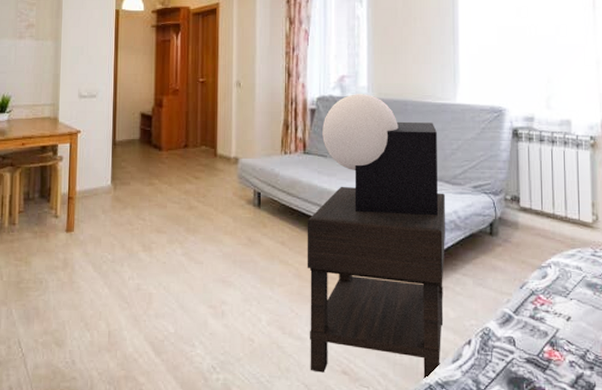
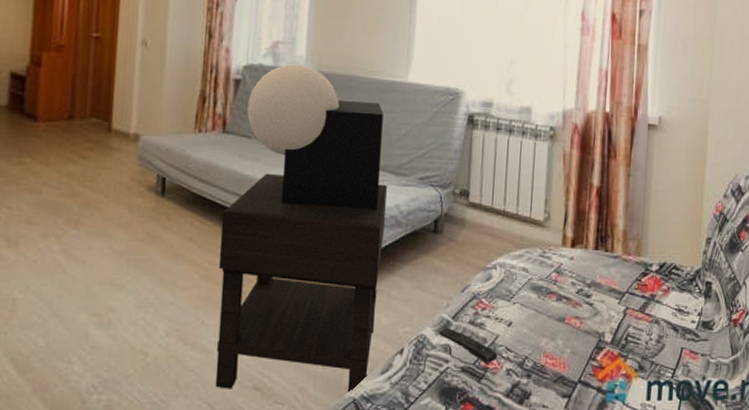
remote control: none [500,321,559,356] -> present [437,328,498,365]

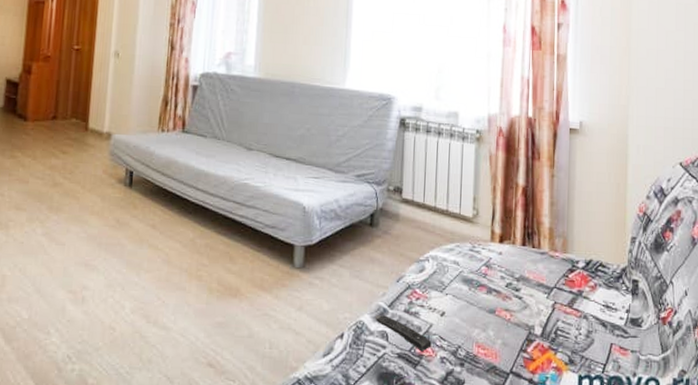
nightstand: present [215,173,387,394] -> none [173,168,327,374]
table lamp: present [247,64,383,210] -> none [203,72,323,204]

